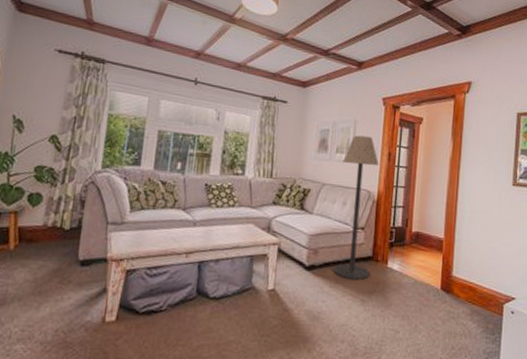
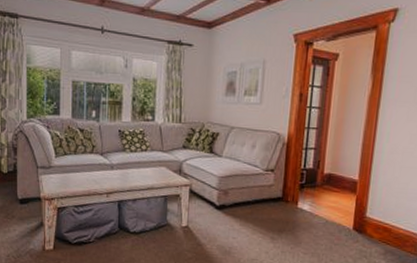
floor lamp: present [333,135,380,281] -> none [243,76,290,220]

